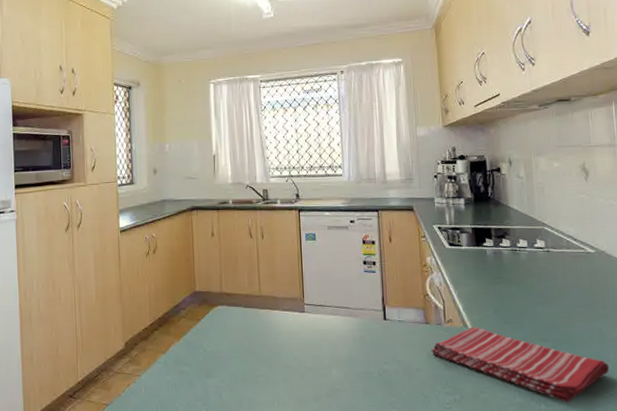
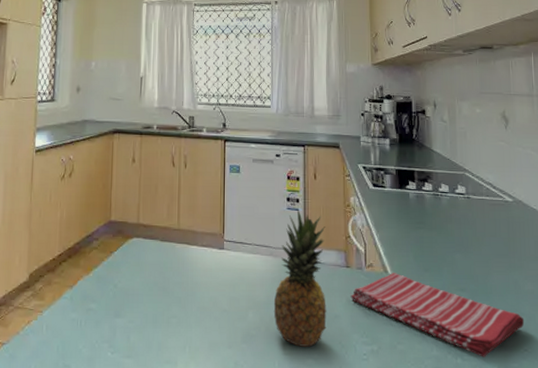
fruit: none [355,271,409,399] -> present [273,208,327,347]

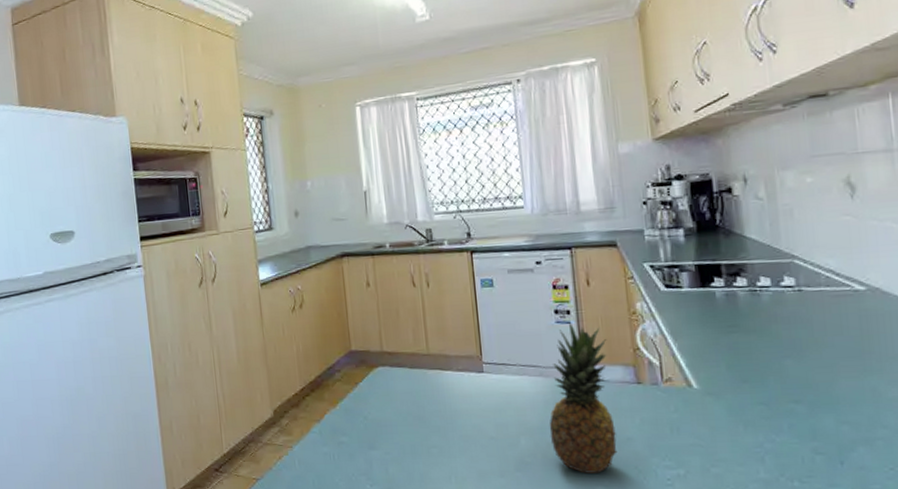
dish towel: present [350,273,525,357] -> none [645,386,889,479]

